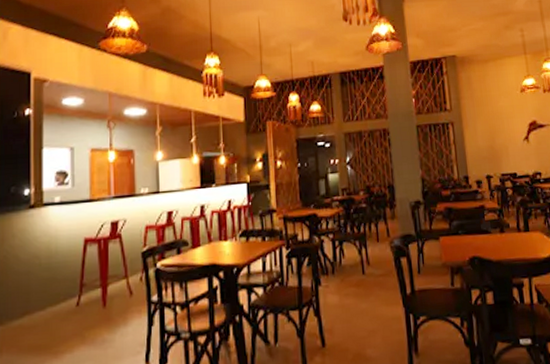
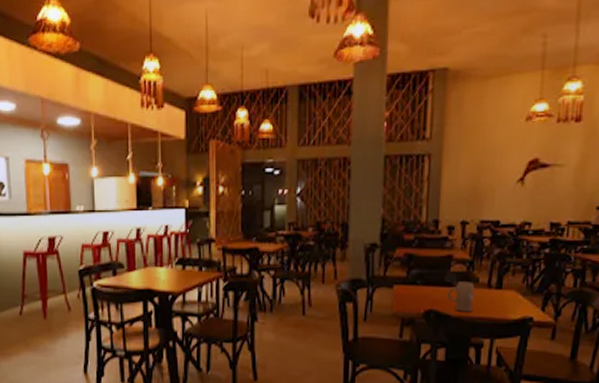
beer mug: none [486,228,509,256] -> present [447,282,475,312]

